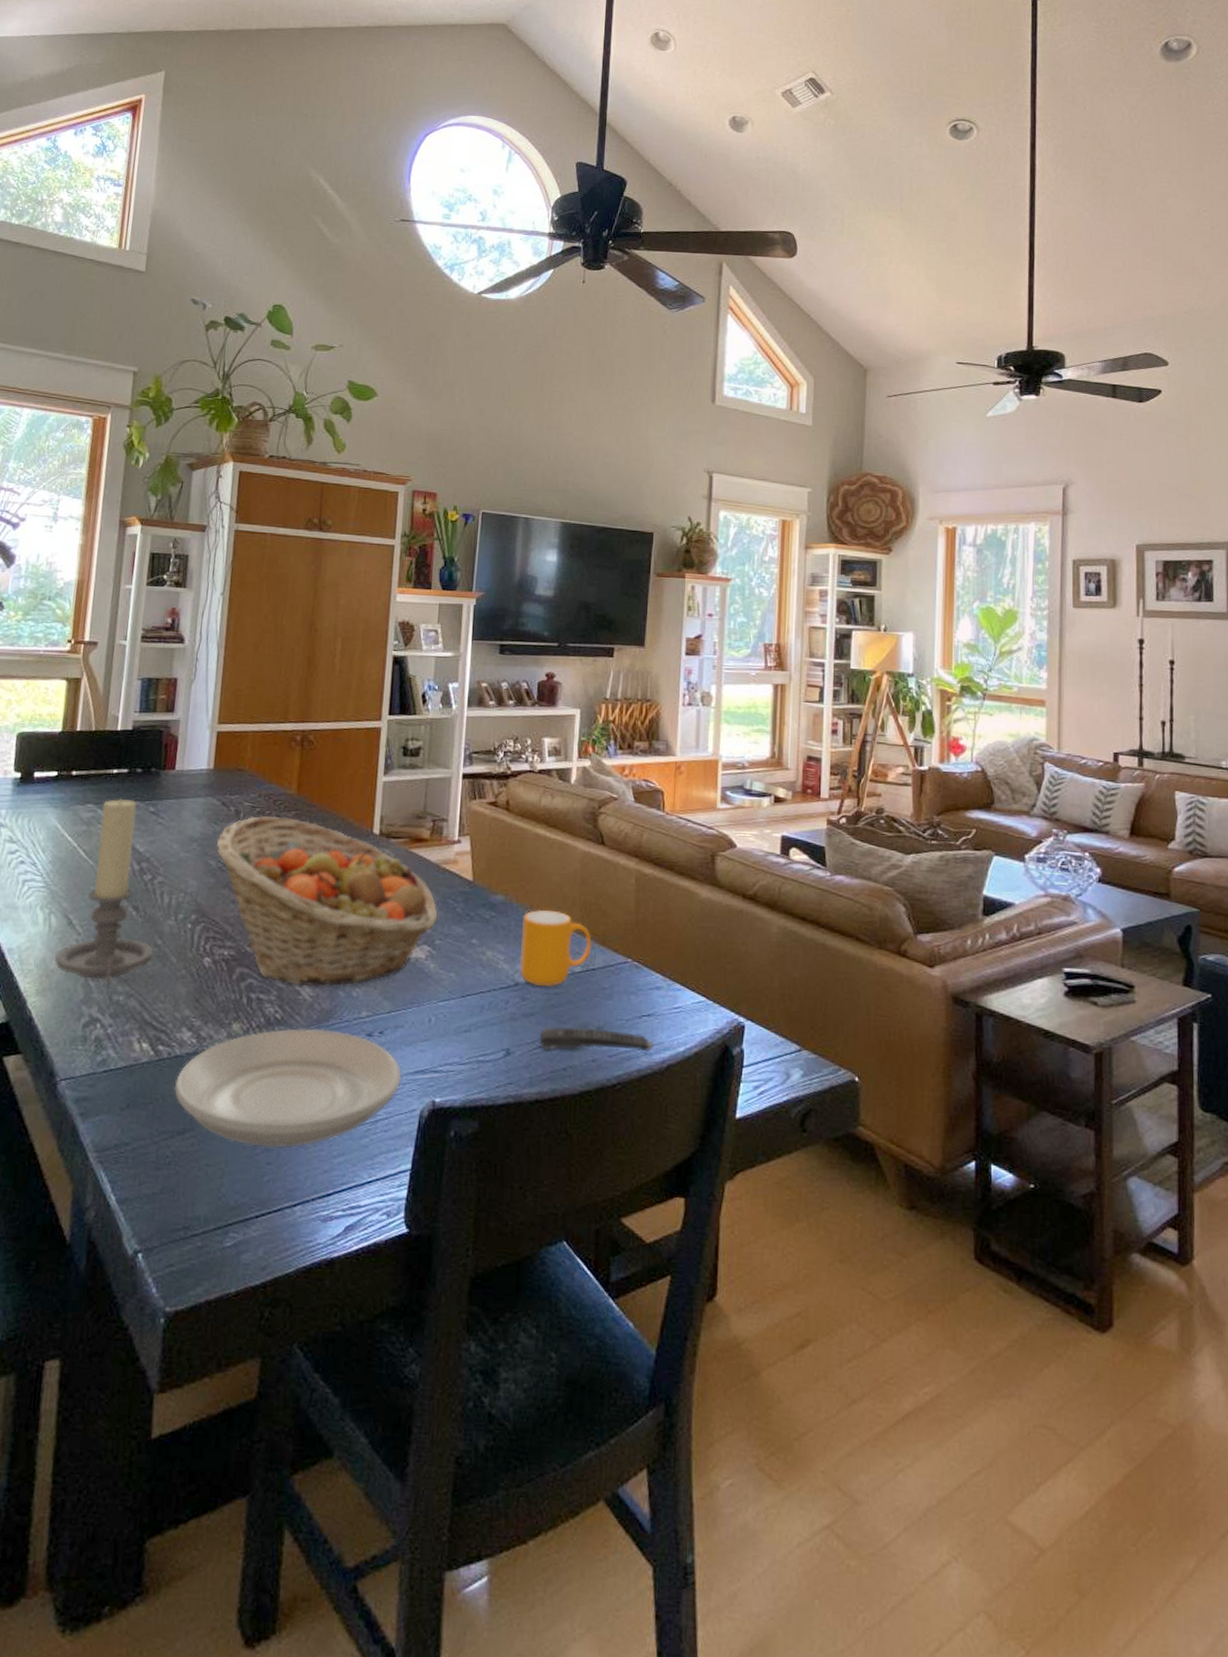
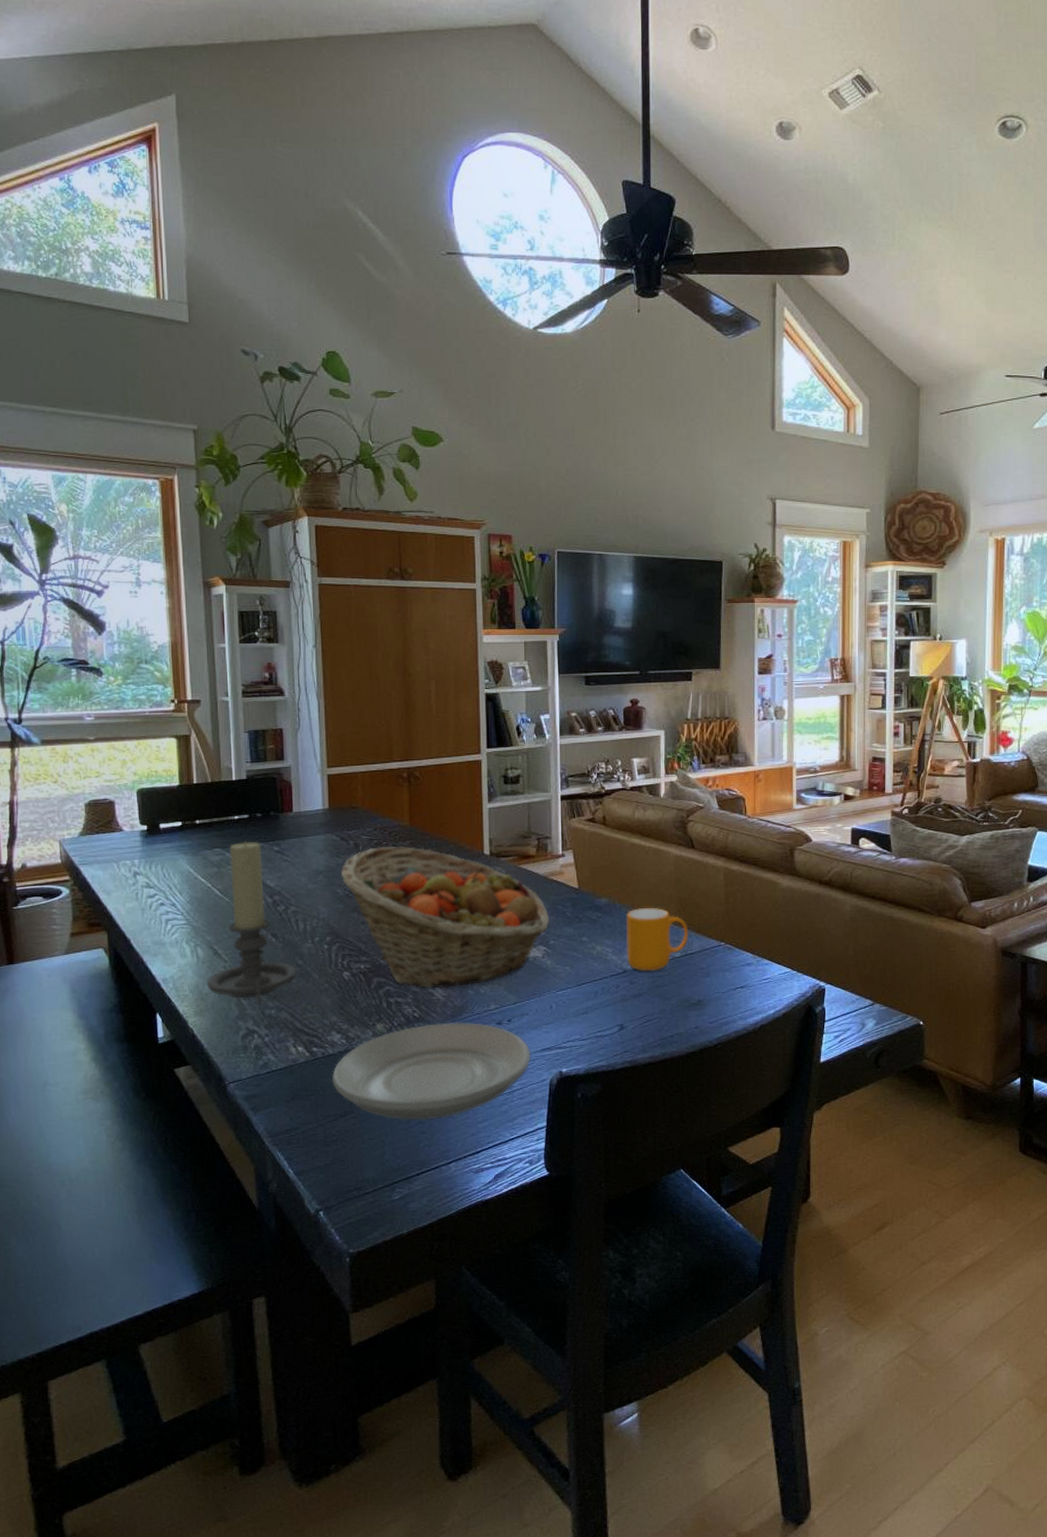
remote control: present [540,1027,654,1051] -> none [649,1002,748,1023]

